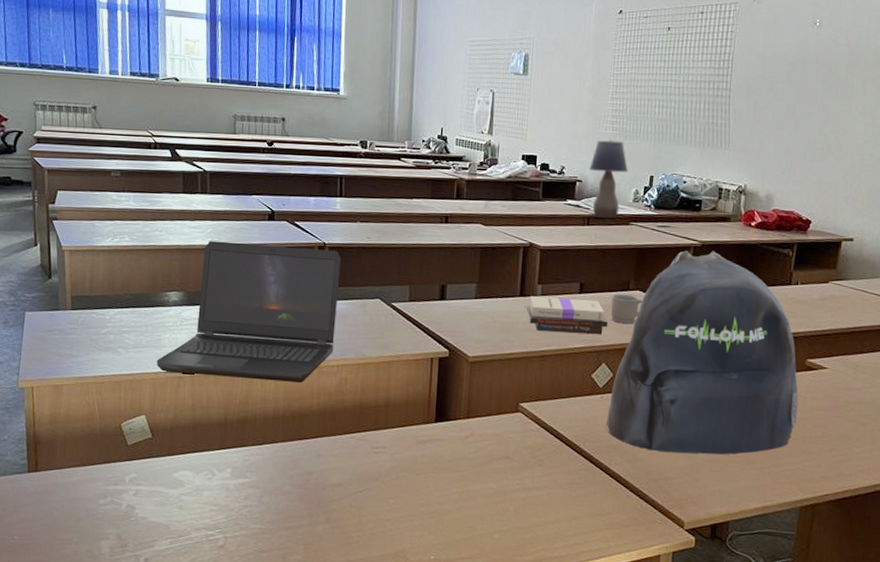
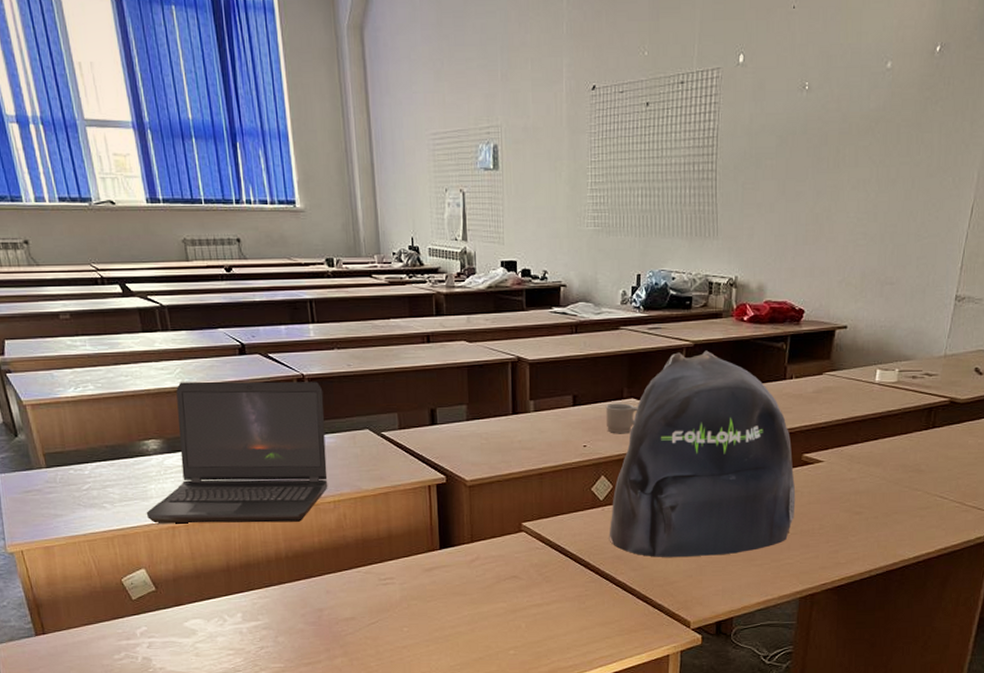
books: present [524,296,608,334] -> none [518,412,604,448]
table lamp: present [589,138,629,219] -> none [573,235,615,325]

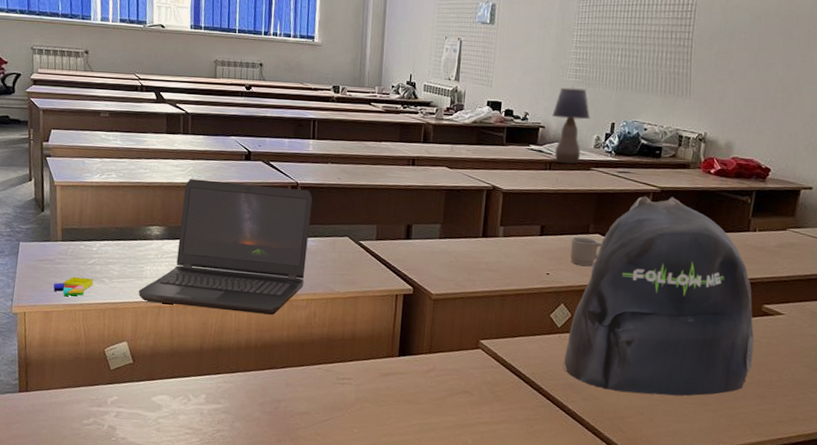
sticky notes: none [48,505,94,527] -> present [53,276,94,296]
table lamp: none [573,235,615,325] -> present [552,86,591,165]

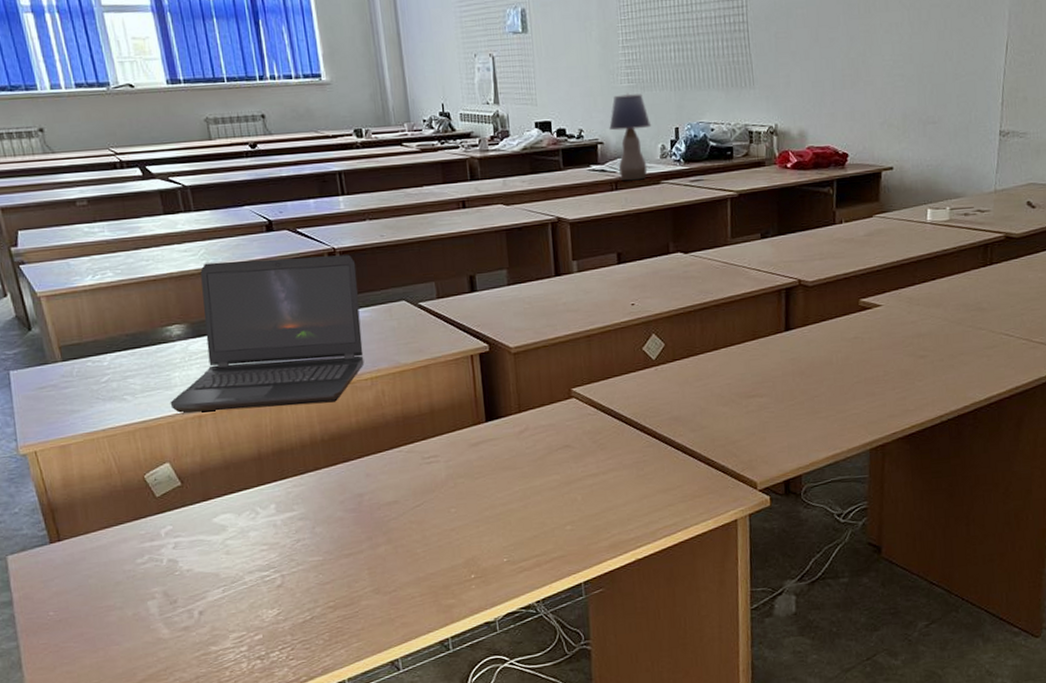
sticky notes: present [53,276,94,296] -> none [64,398,113,424]
backpack: present [563,196,754,396] -> none [664,199,857,416]
mug: present [570,237,602,266] -> none [651,258,686,290]

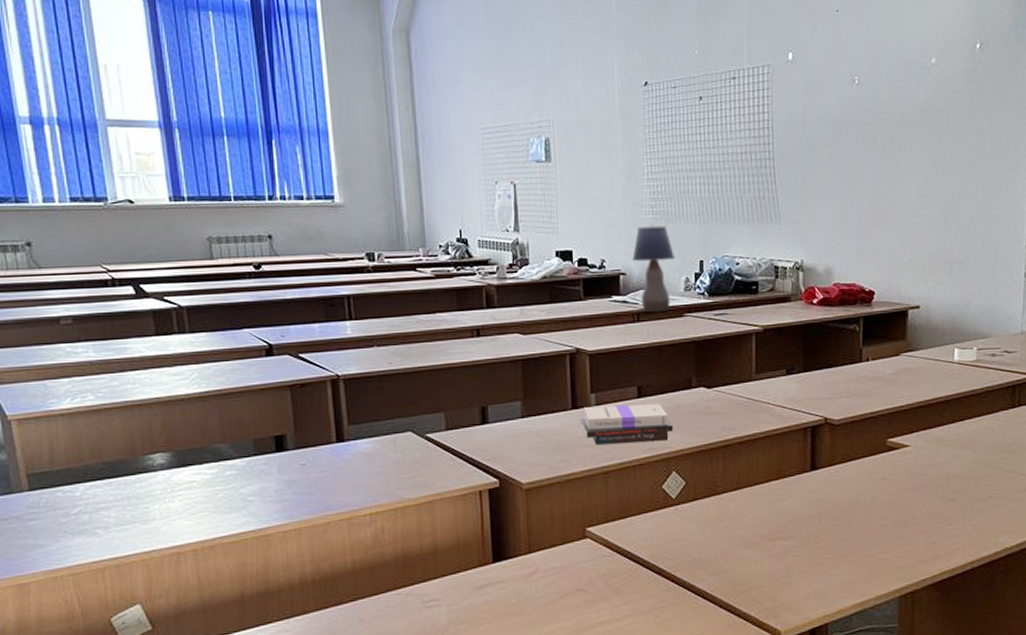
laptop computer: present [170,254,365,413] -> none [146,382,364,550]
books: none [562,269,653,310] -> present [579,403,674,445]

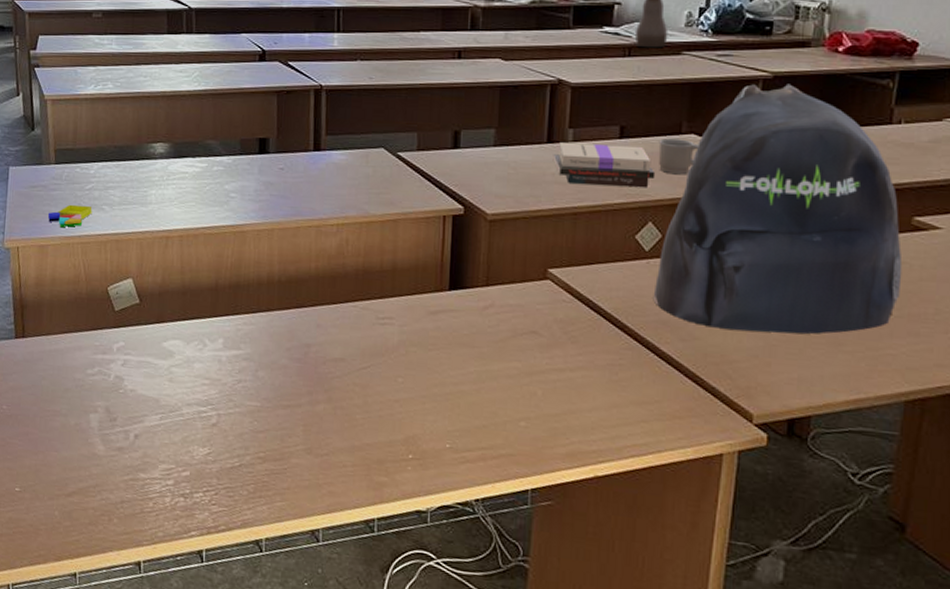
sticky notes: none [26,532,83,560] -> present [48,204,92,227]
mug: none [673,392,709,426] -> present [658,138,699,175]
backpack: none [684,335,885,560] -> present [653,84,903,334]

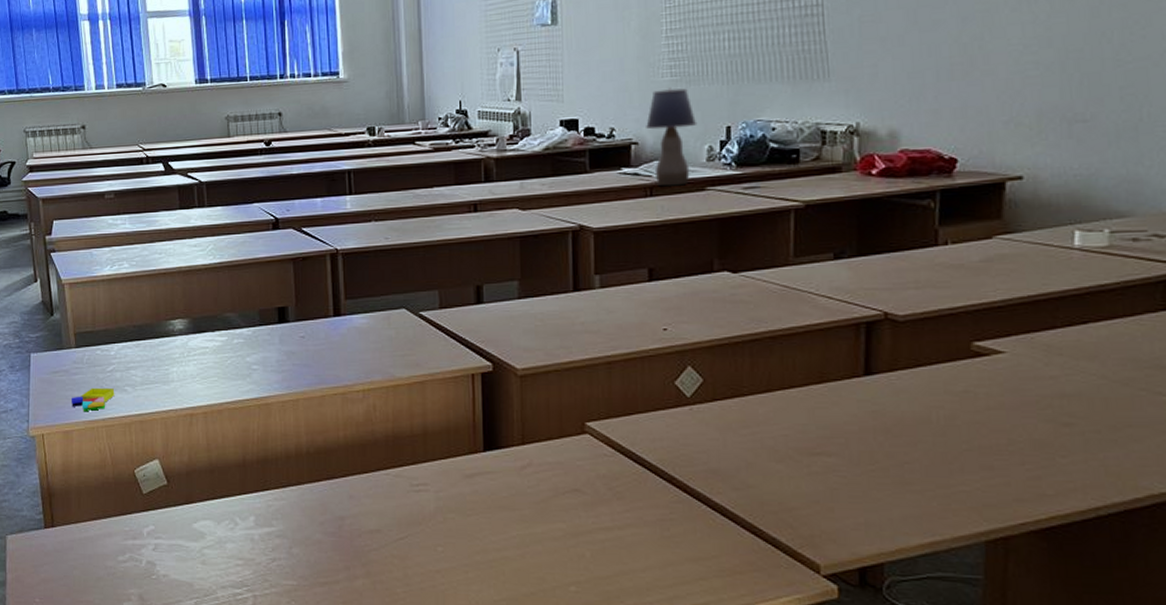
books: present [552,143,656,187] -> none [580,288,690,331]
backpack: present [653,84,903,334] -> none [699,212,968,475]
mug: present [658,138,699,175] -> none [690,277,734,315]

